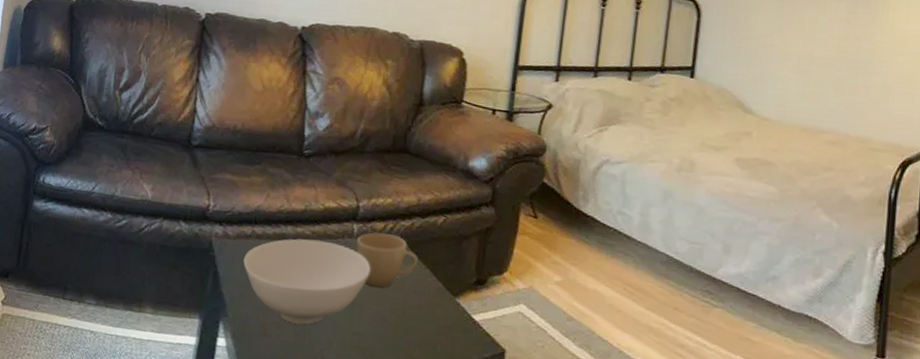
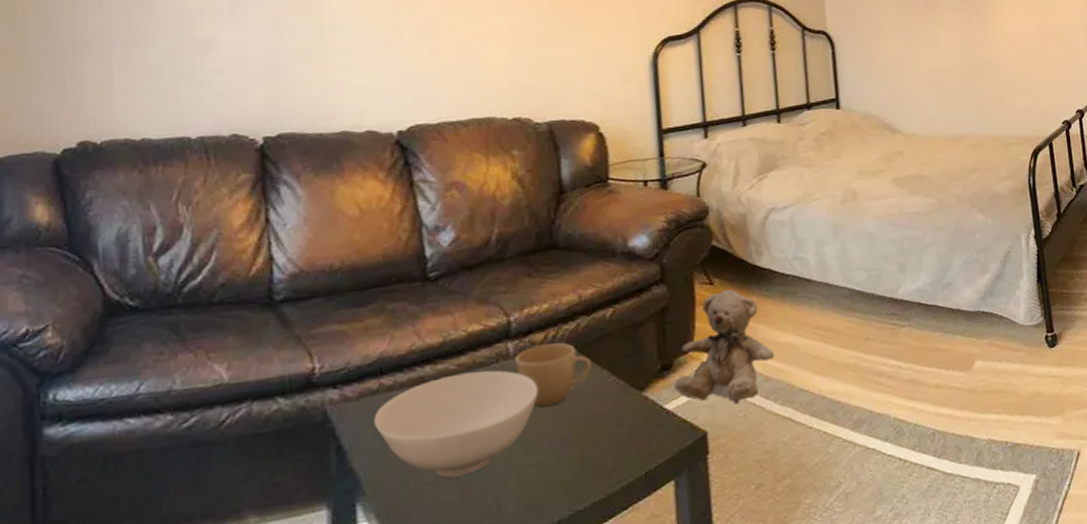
teddy bear: none [484,226,581,334] -> present [674,289,774,405]

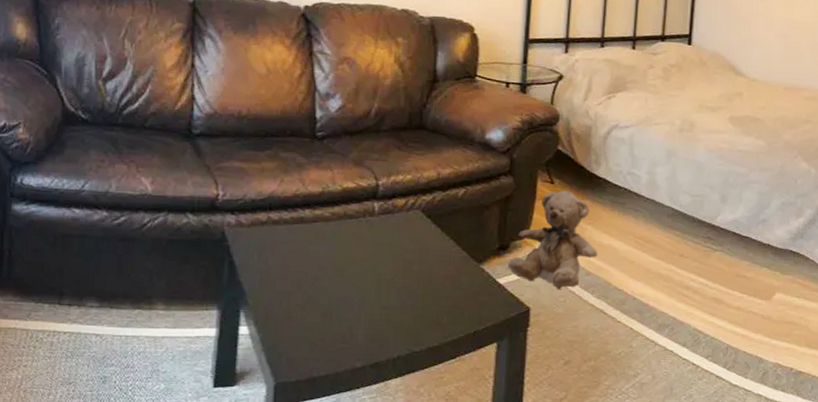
bowl: present [374,370,538,478] -> none [260,220,395,305]
cup: present [515,342,592,407] -> none [378,209,442,261]

